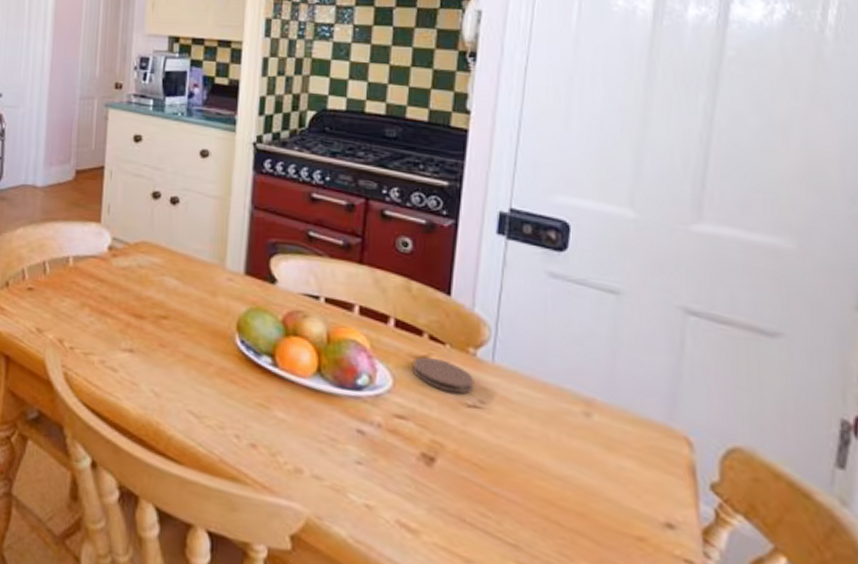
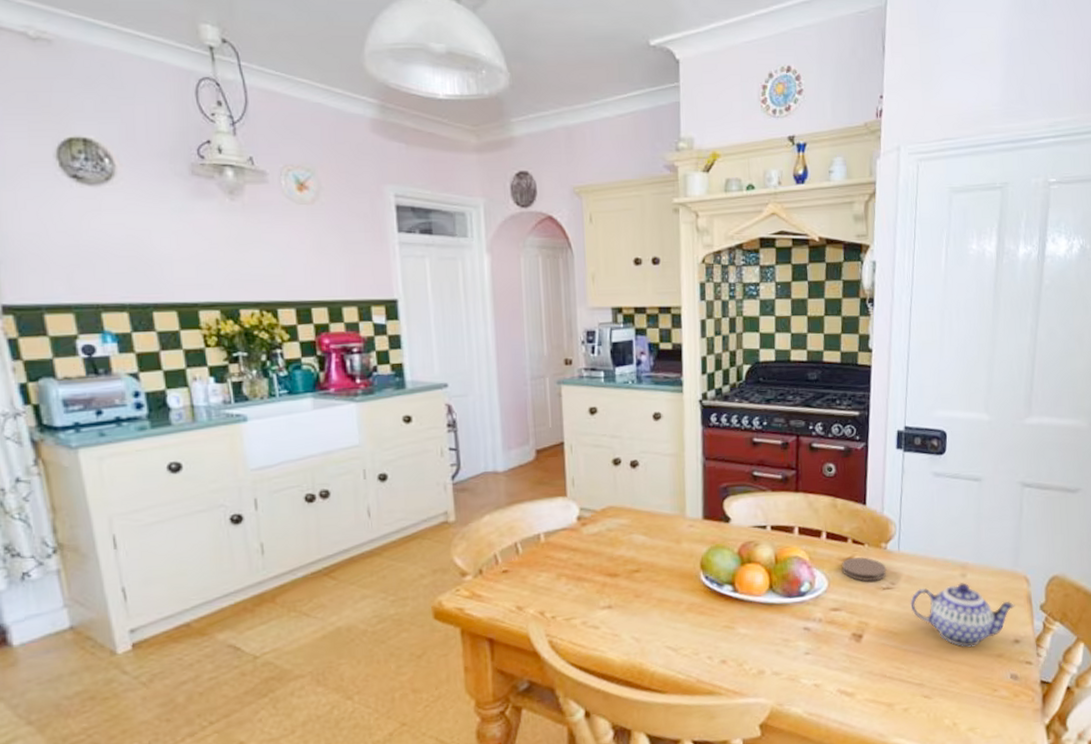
teapot: none [506,417,669,515] -> present [910,583,1015,647]

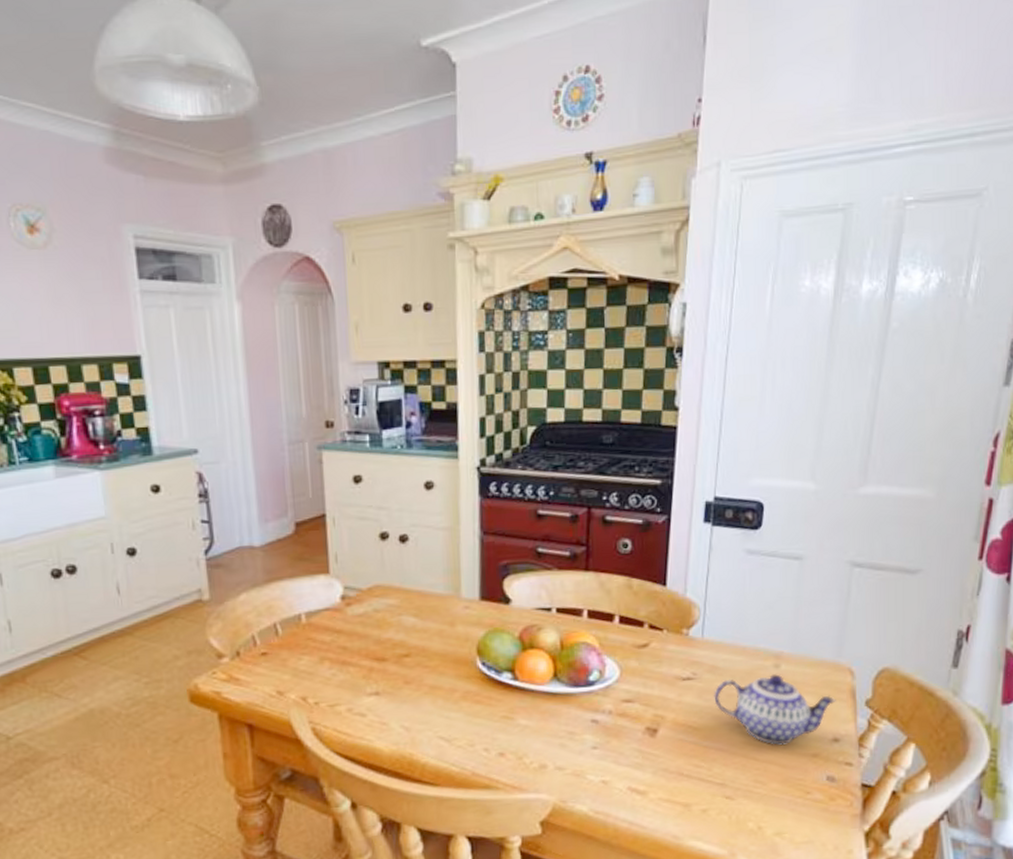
coaster: present [841,557,887,582] -> none [635,644,688,671]

